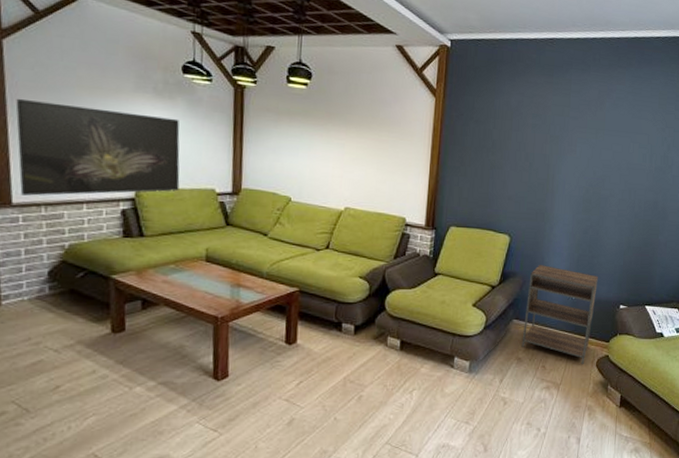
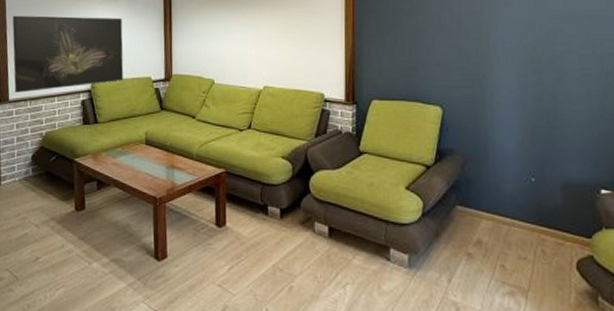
nightstand: present [521,265,598,365] -> none [470,140,565,267]

